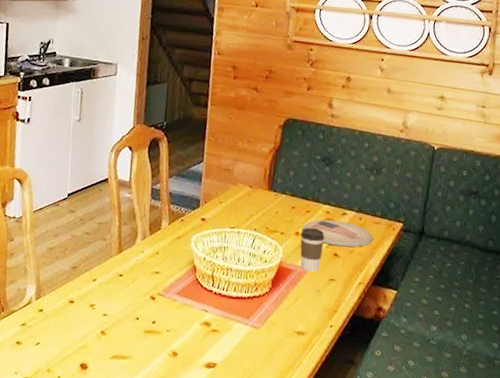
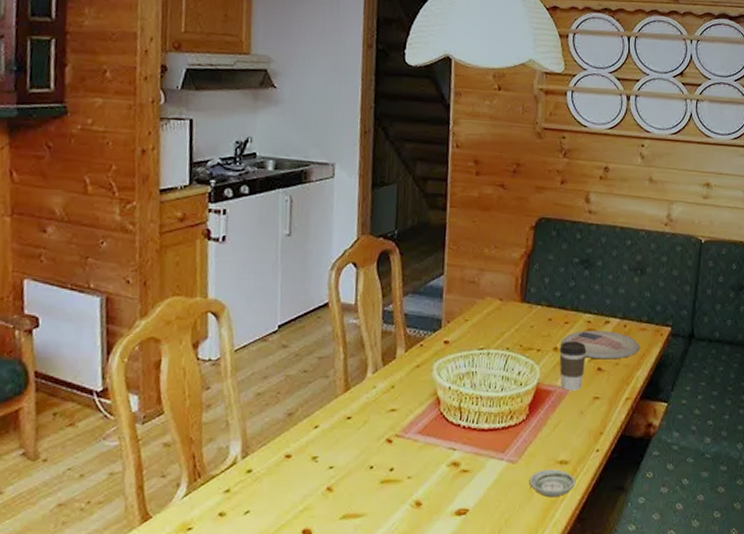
saucer: none [269,337,311,363] -> present [529,469,576,498]

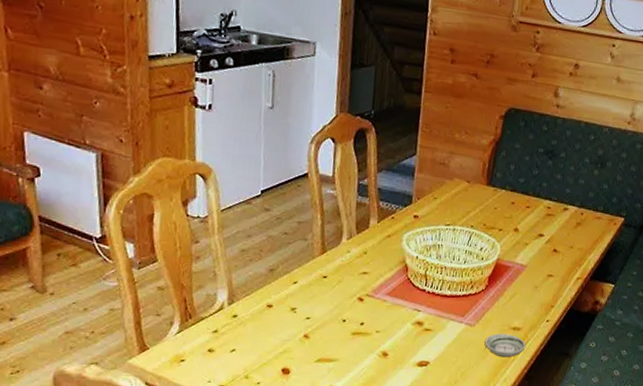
coffee cup: present [559,341,587,391] -> none [518,224,545,268]
plate: present [561,331,640,359] -> none [521,215,594,243]

